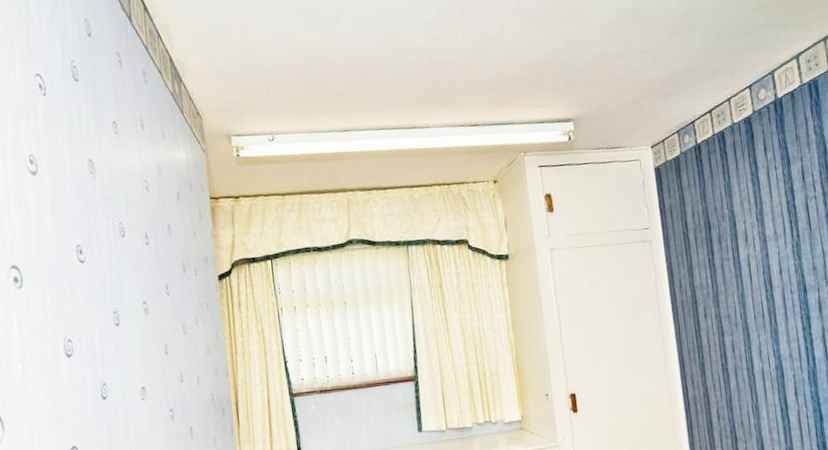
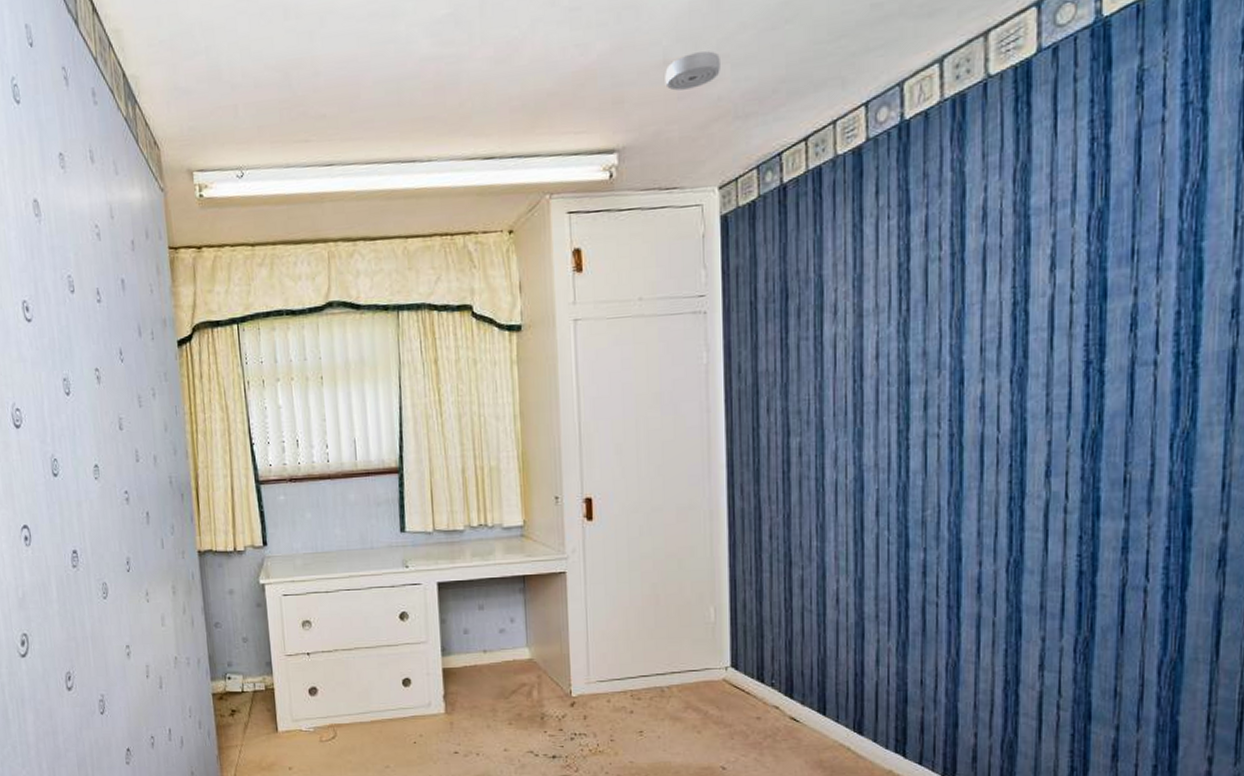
smoke detector: none [603,48,644,76] -> present [665,51,720,91]

